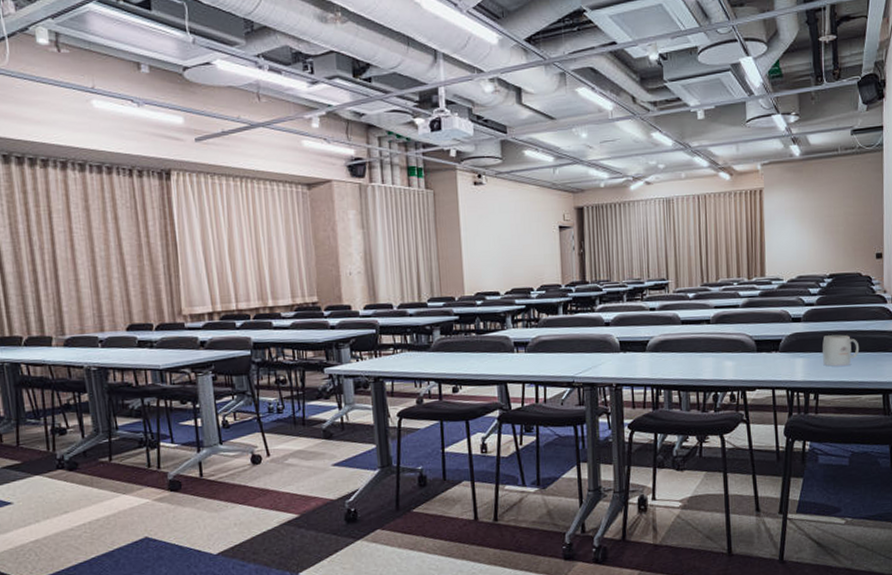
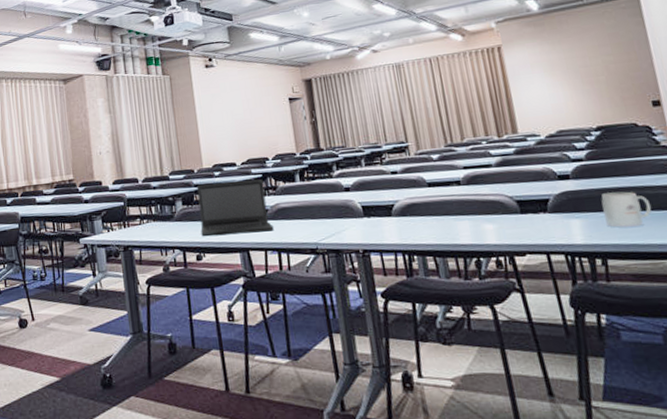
laptop: none [456,309,533,368] -> present [196,178,274,236]

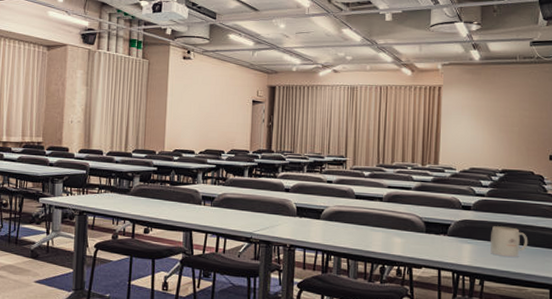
laptop: present [196,178,274,236] -> none [152,165,217,217]

